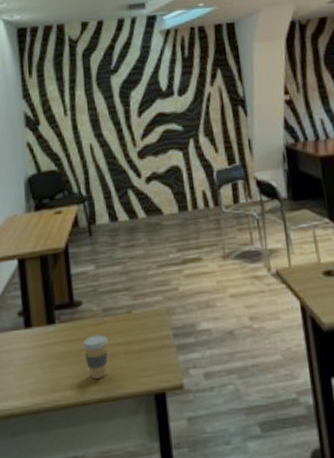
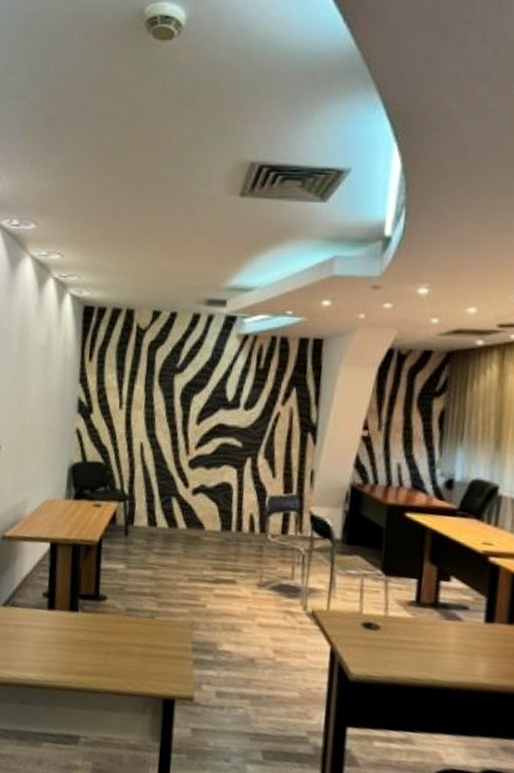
coffee cup: present [82,334,109,379] -> none [101,630,127,672]

